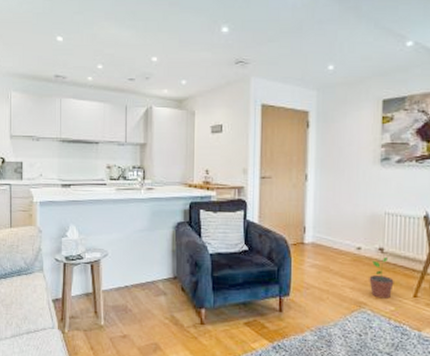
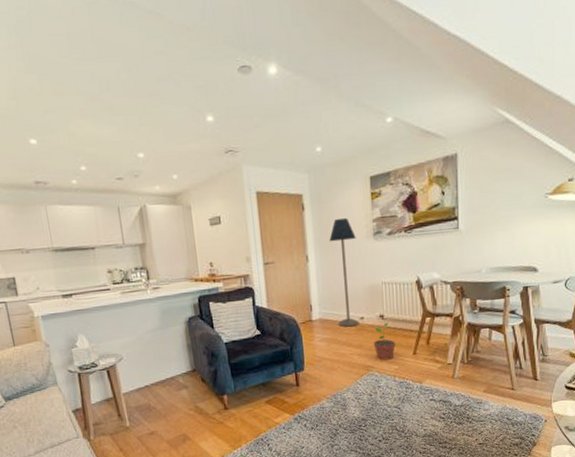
floor lamp: none [332,139,361,256] -> present [329,217,360,327]

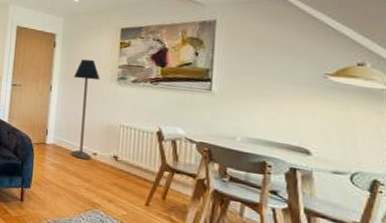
potted plant: present [373,322,396,360] -> none [103,164,127,204]

